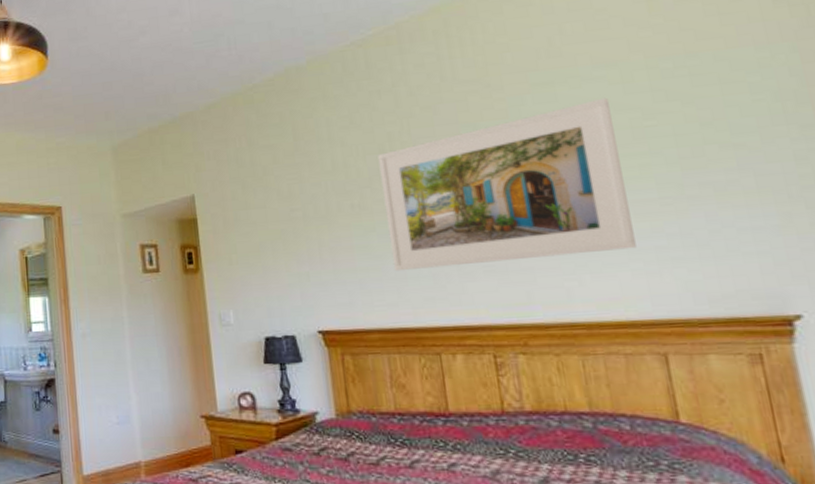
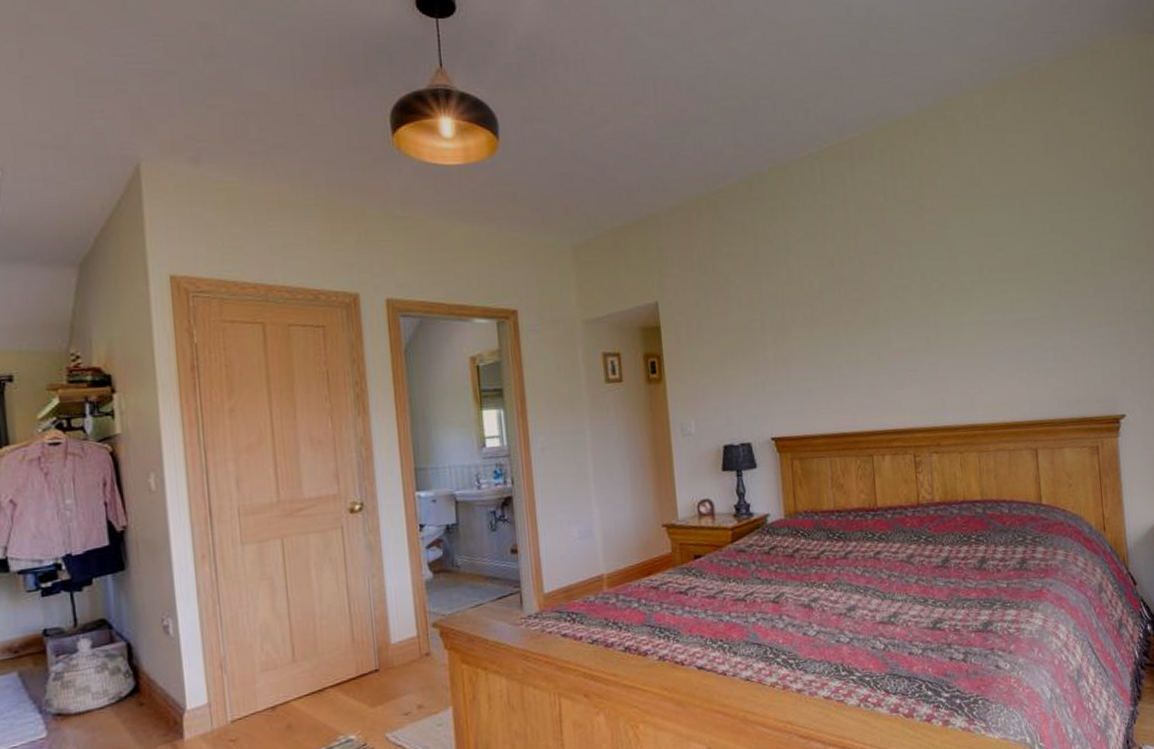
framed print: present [377,97,637,272] -> none [828,226,1023,381]

